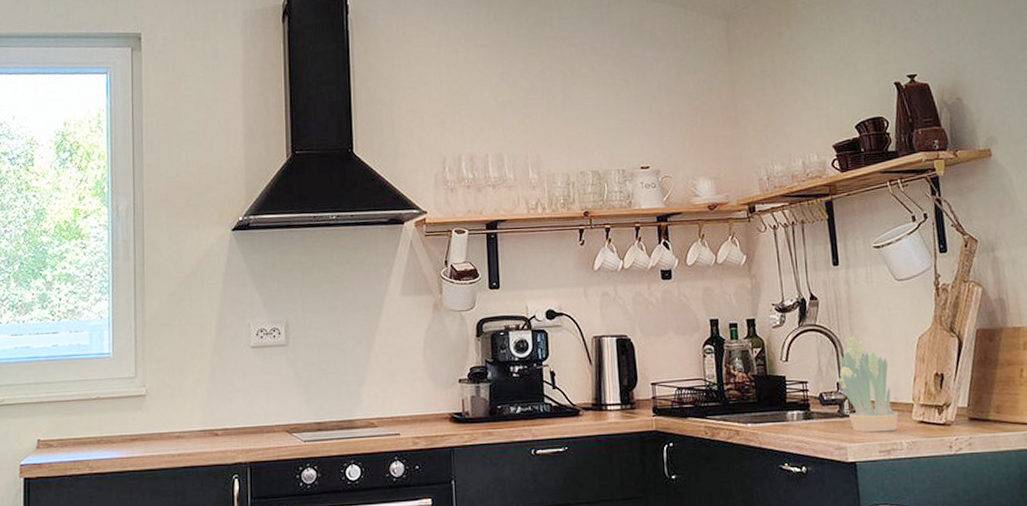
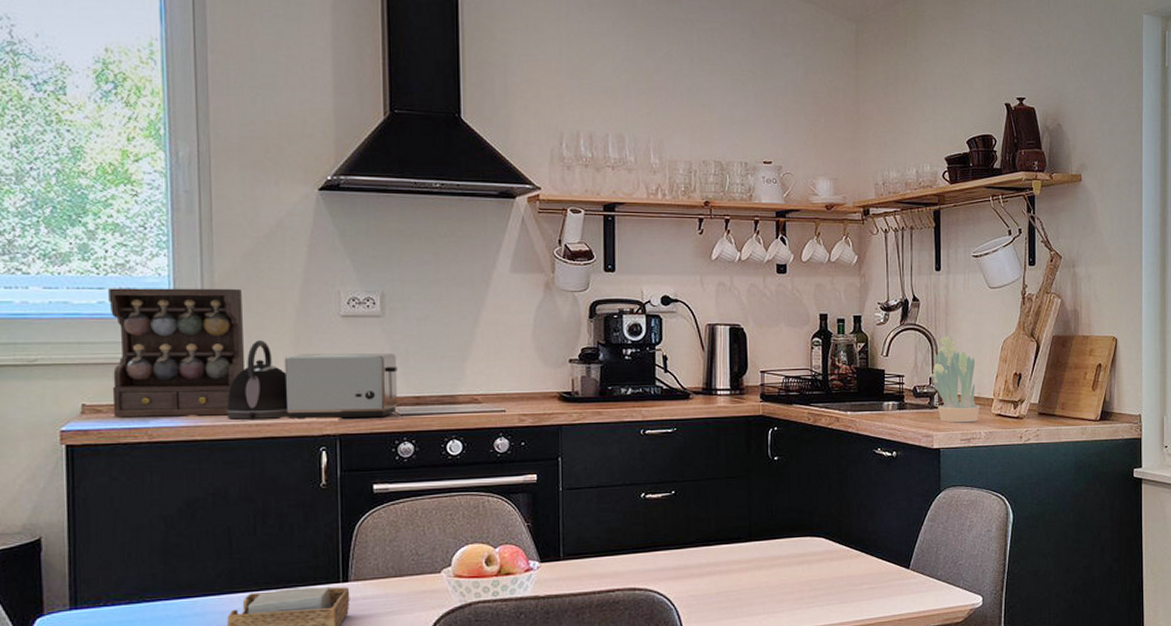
spice rack: none [61,326,170,451] -> present [108,288,246,418]
kettle: none [154,374,207,450] -> present [226,340,290,420]
toaster: none [202,381,302,449] -> present [284,353,398,420]

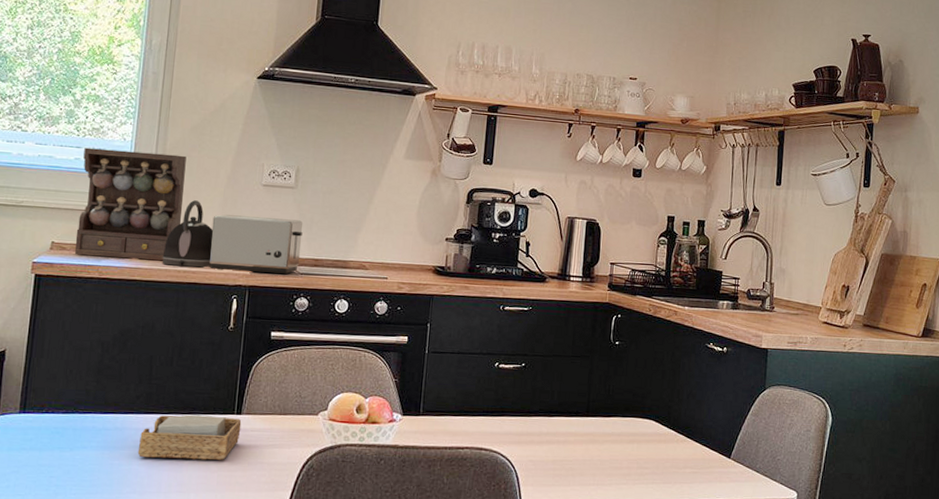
potted flower: present [931,336,981,423] -> none [764,245,809,328]

